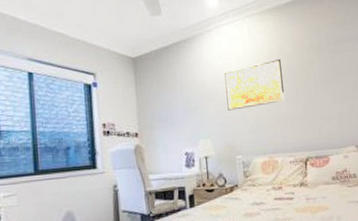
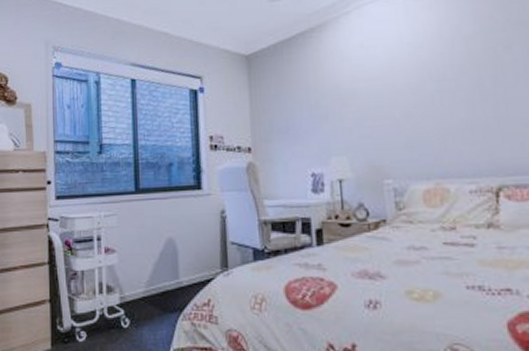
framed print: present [224,58,285,111] -> none [368,42,462,118]

